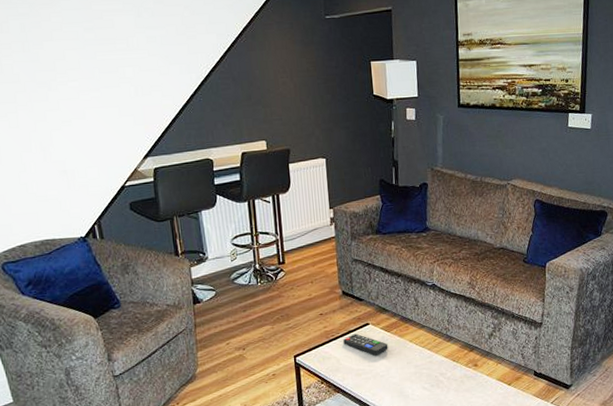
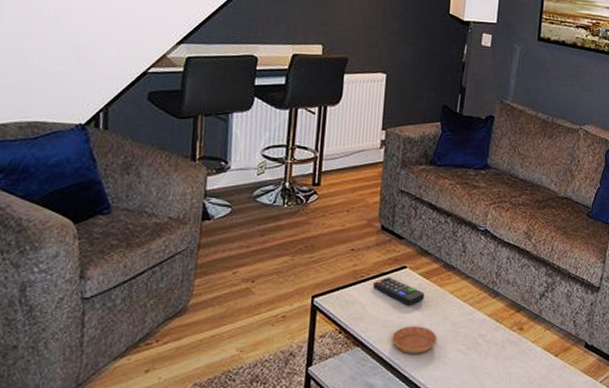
saucer: none [366,371,404,395] -> present [392,326,437,354]

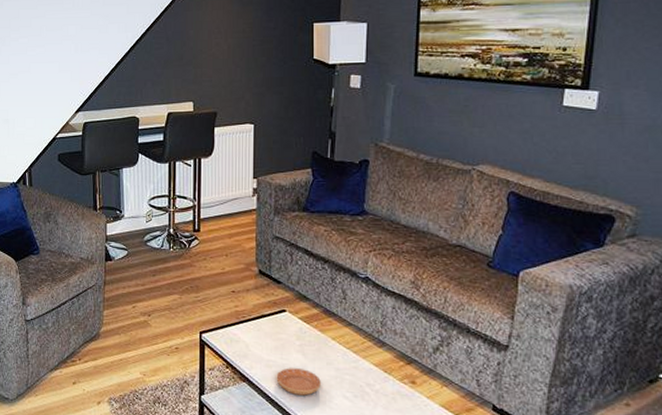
remote control: present [373,277,425,306] -> none [255,319,306,348]

